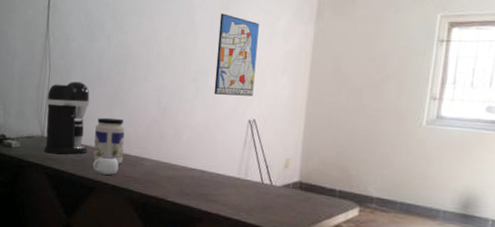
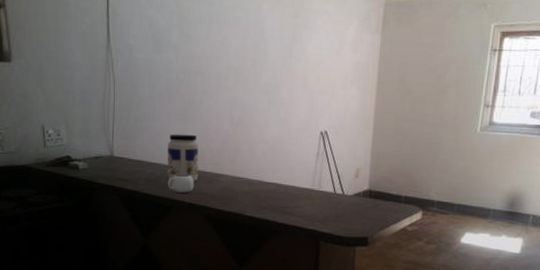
coffee maker: present [44,81,90,155] -> none [114,96,161,174]
wall art: present [214,13,259,96] -> none [286,22,328,108]

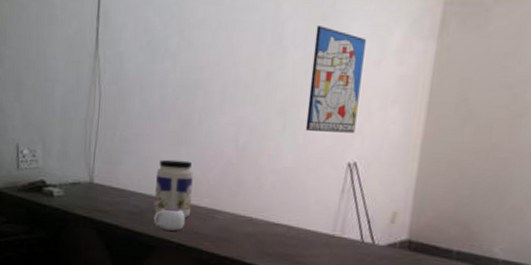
wall art: none [286,22,328,108] -> present [305,26,366,133]

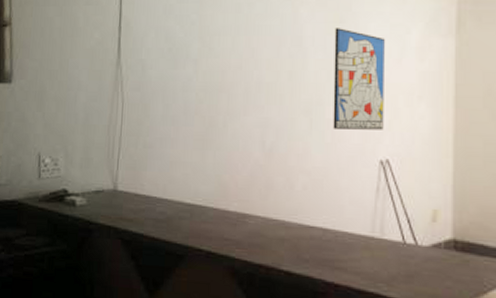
mug: present [153,196,185,231] -> none [180,201,214,238]
jar: present [154,159,193,218] -> none [181,163,221,224]

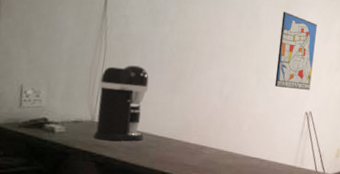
coffee maker: none [117,119,174,213] -> present [93,65,149,141]

